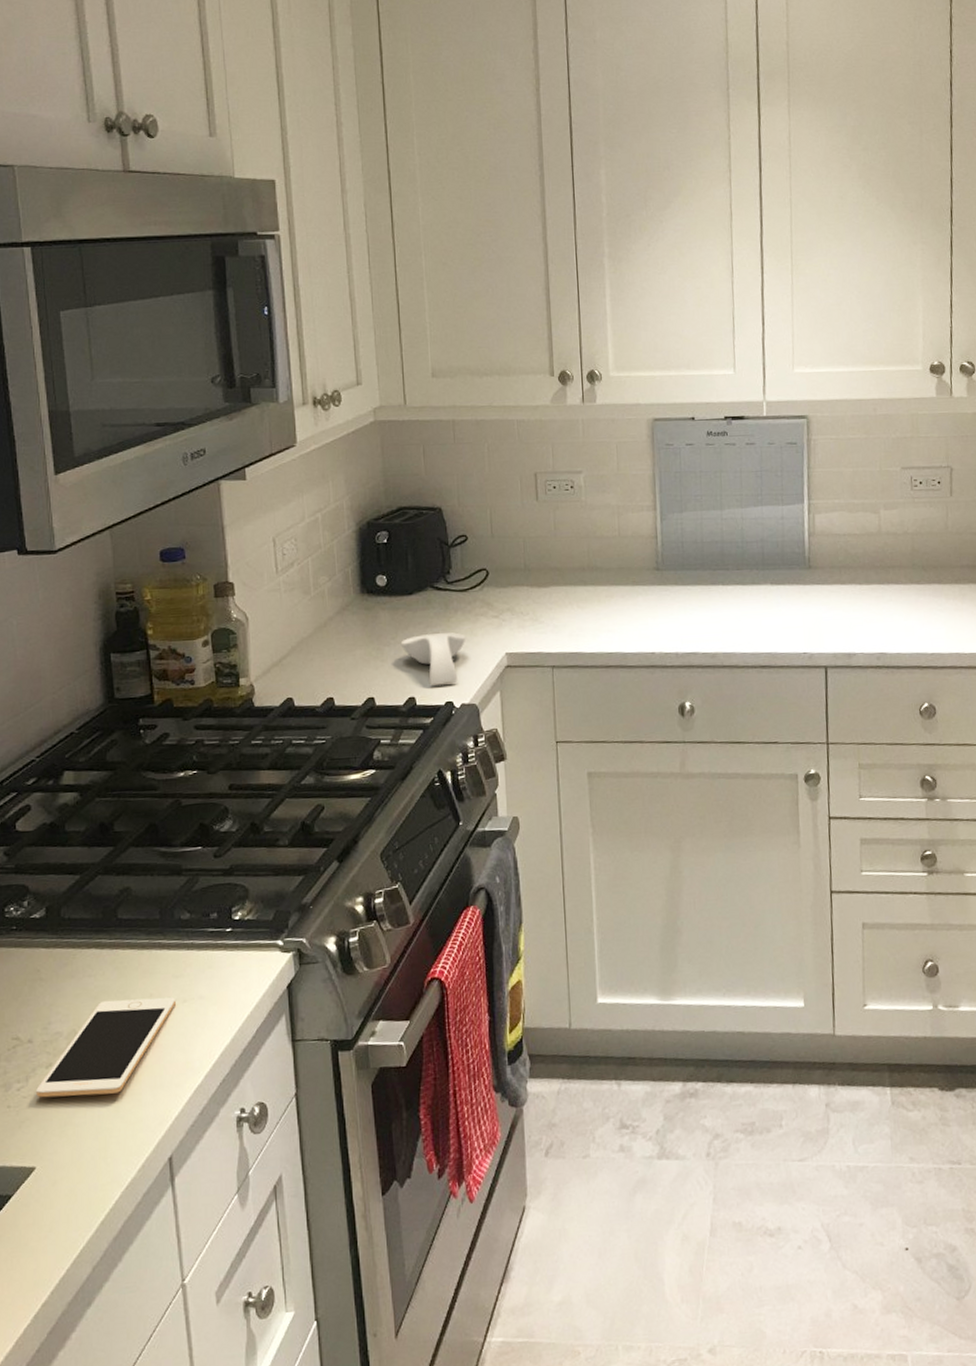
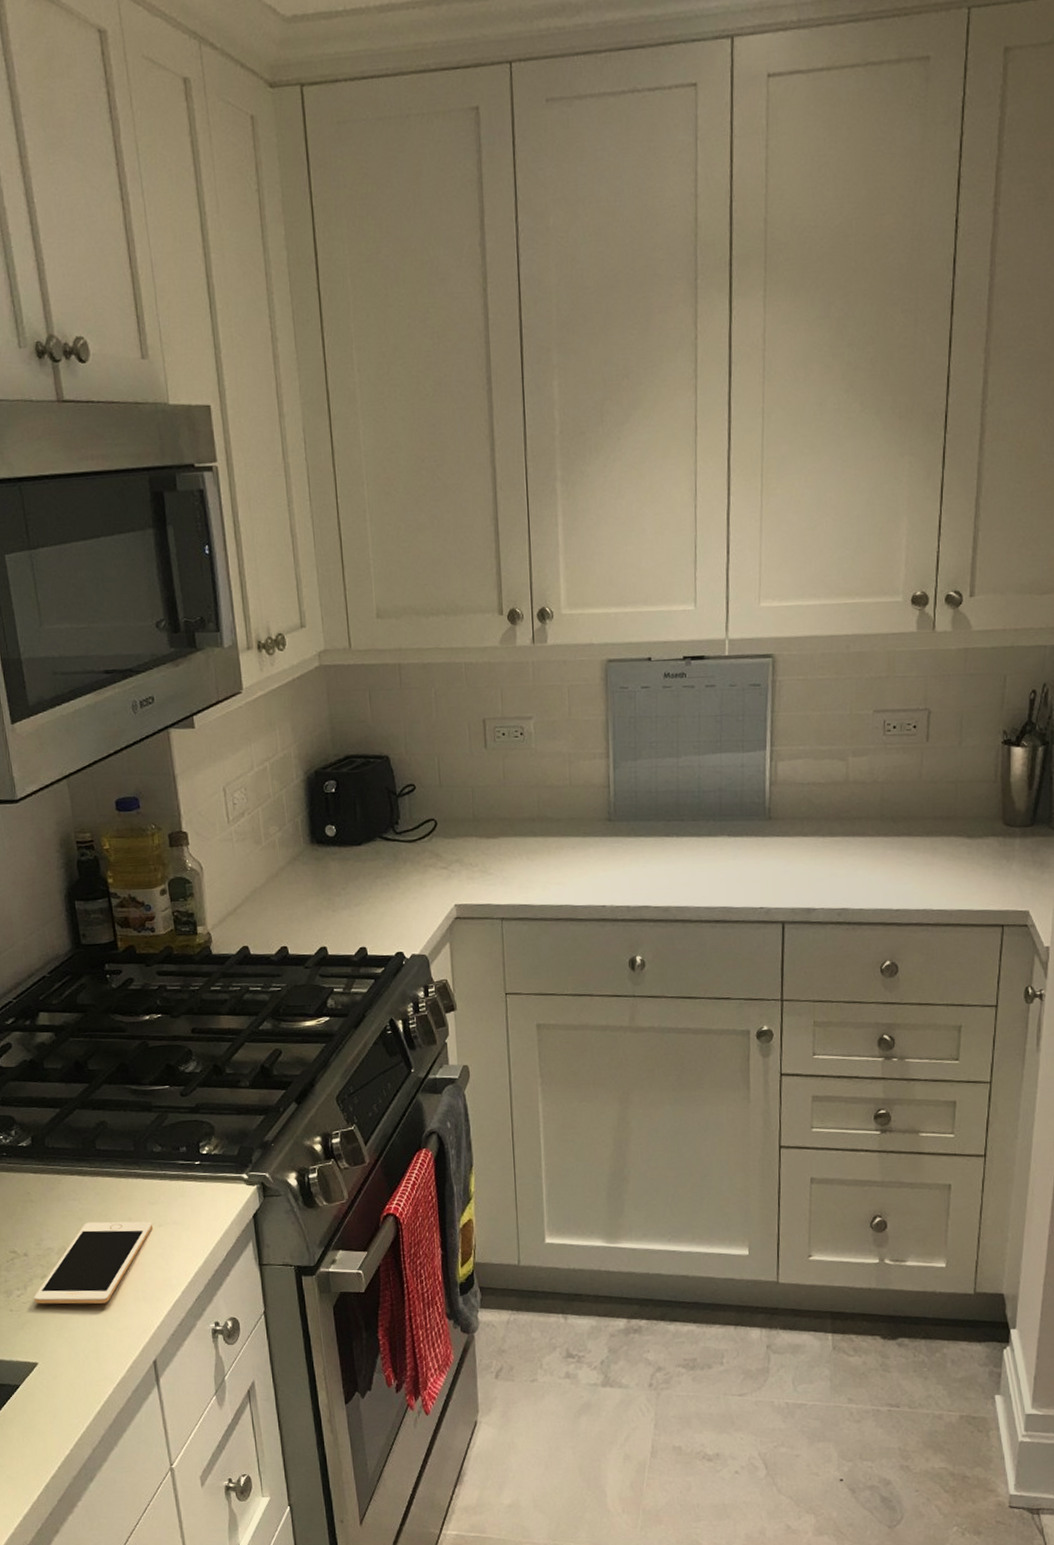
spoon rest: present [400,632,466,686] -> none [351,883,416,936]

